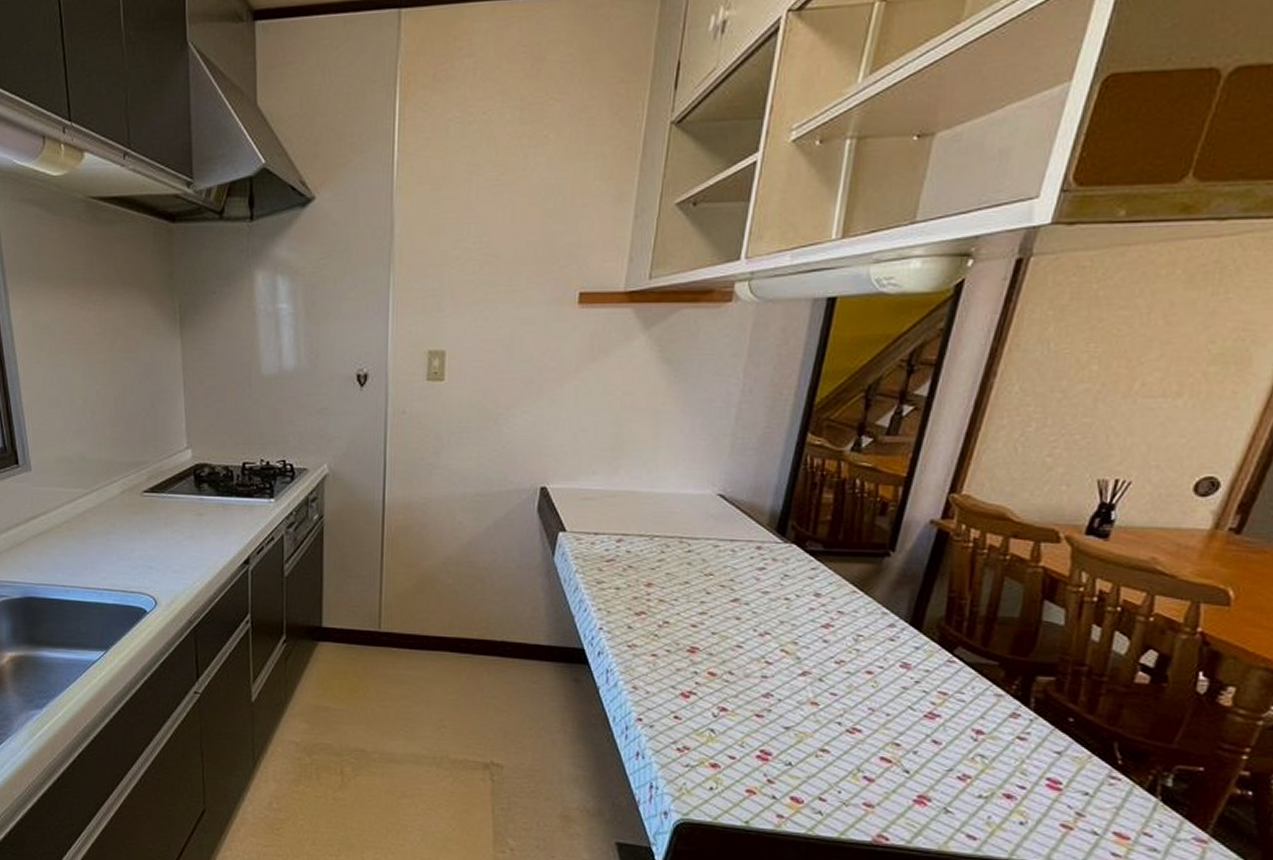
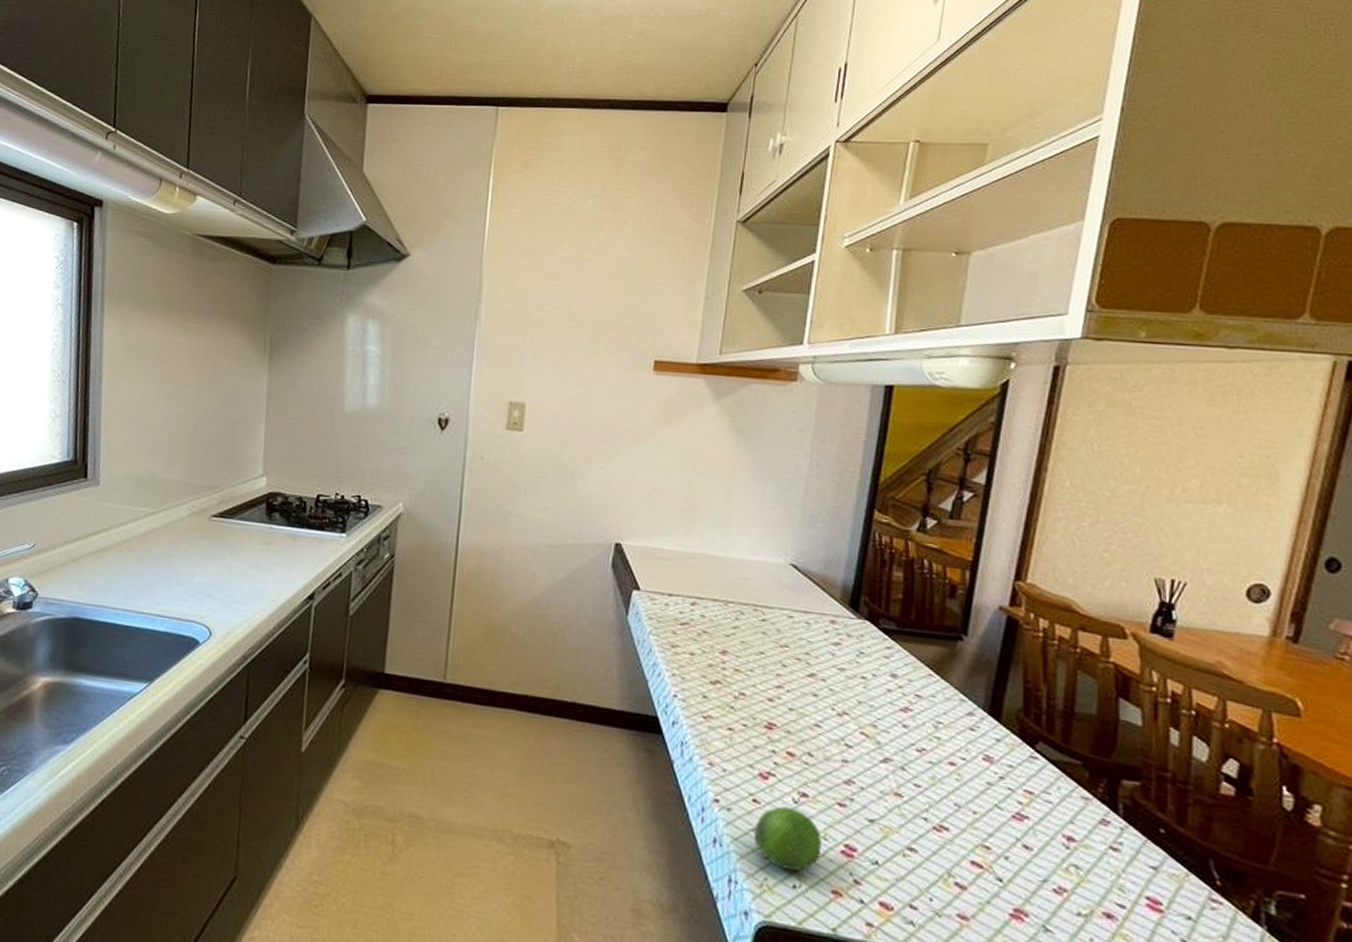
fruit: none [674,721,739,776] -> present [753,806,821,872]

